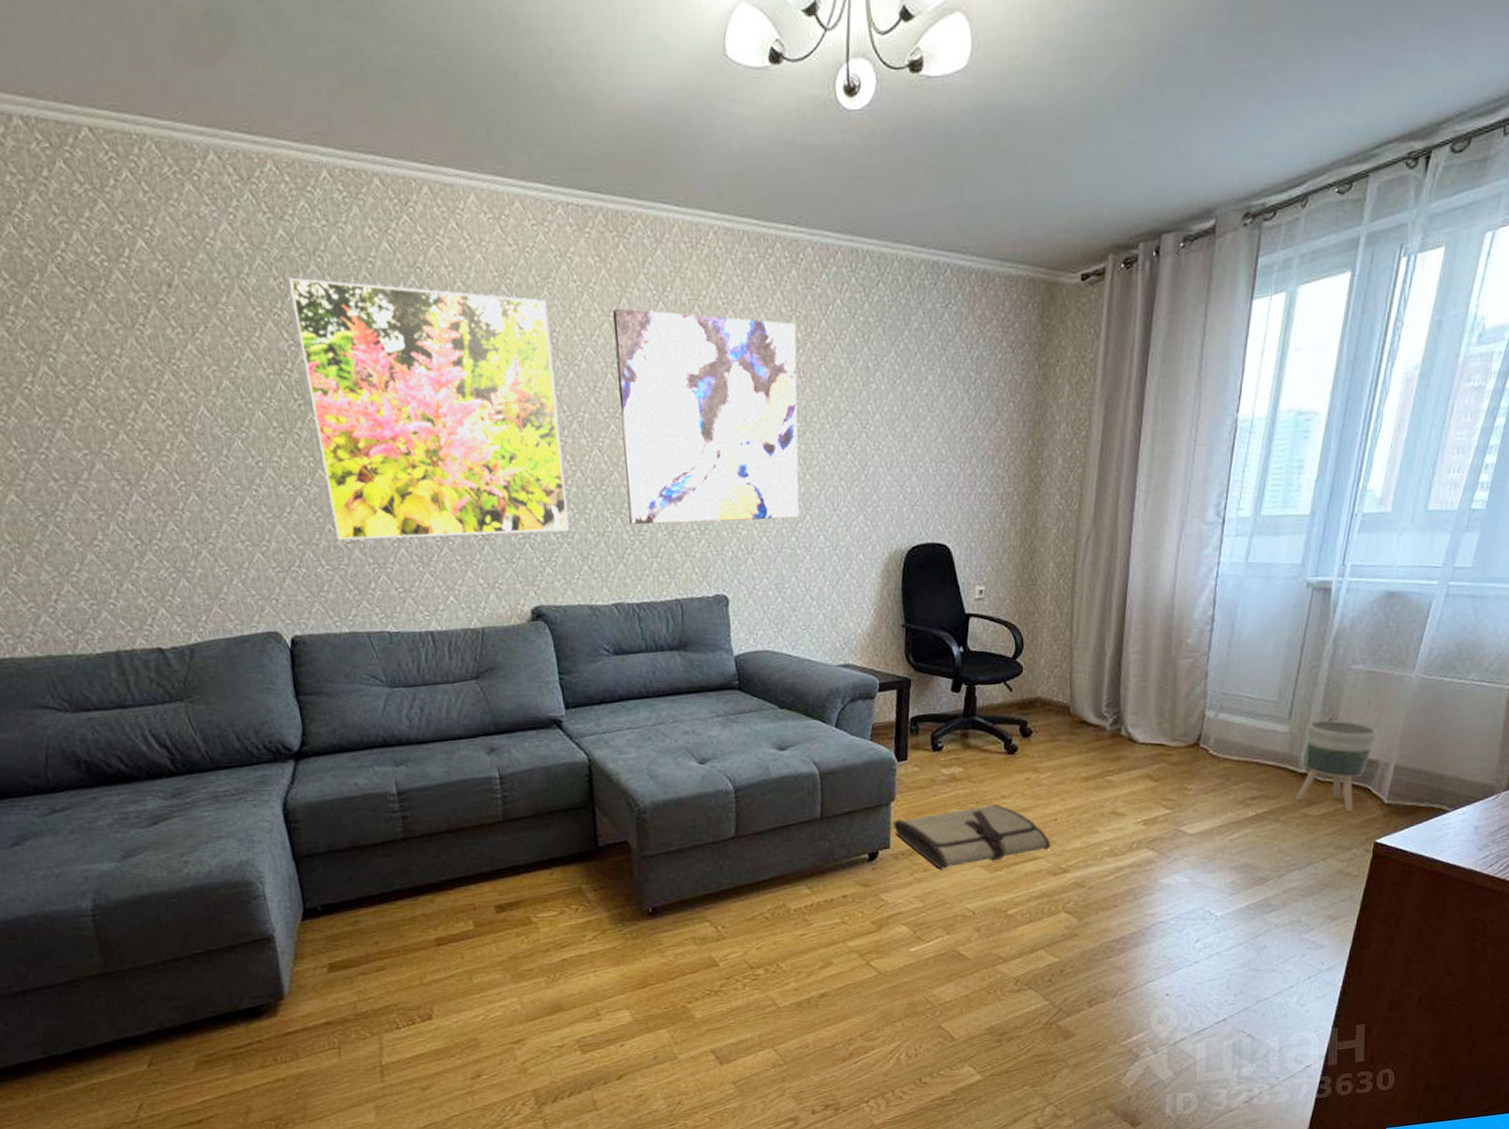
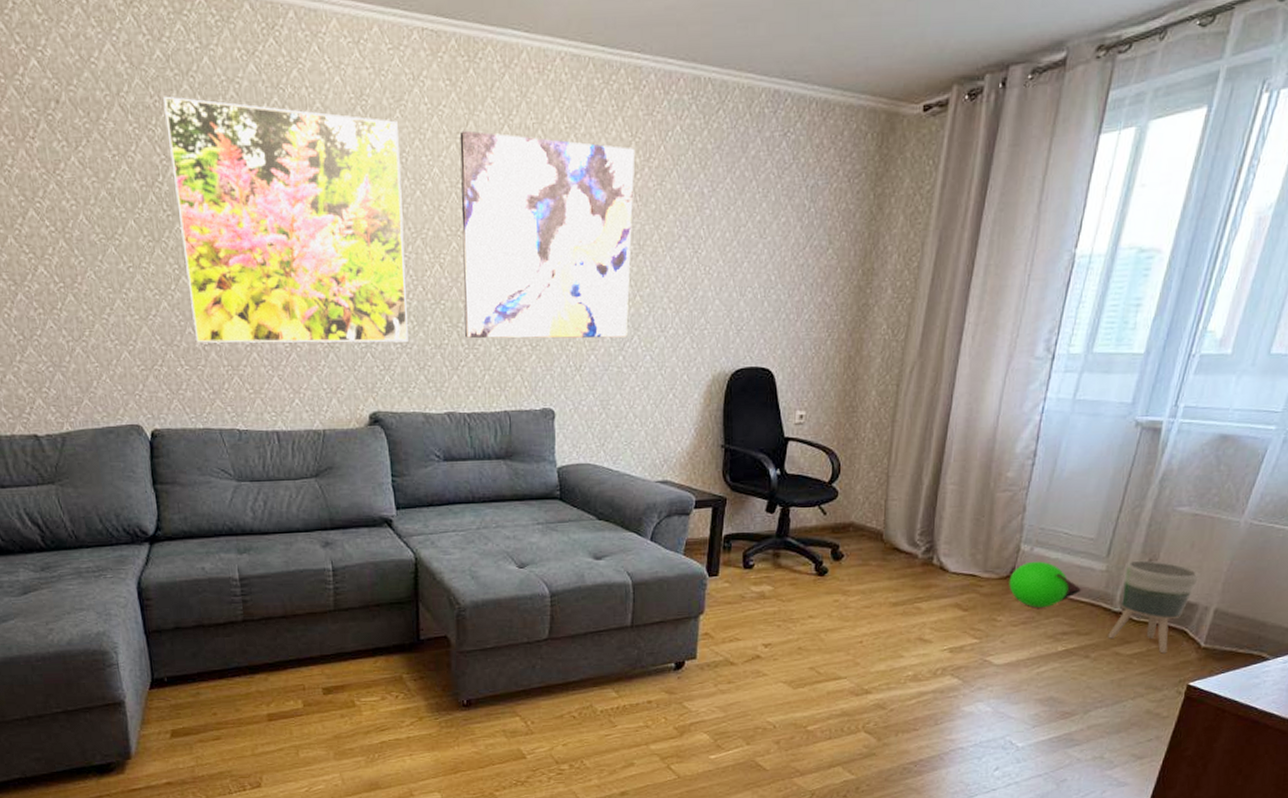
tool roll: present [894,804,1051,869] -> none [701,623,855,682]
ball: none [1197,726,1268,774] -> present [1009,561,1082,607]

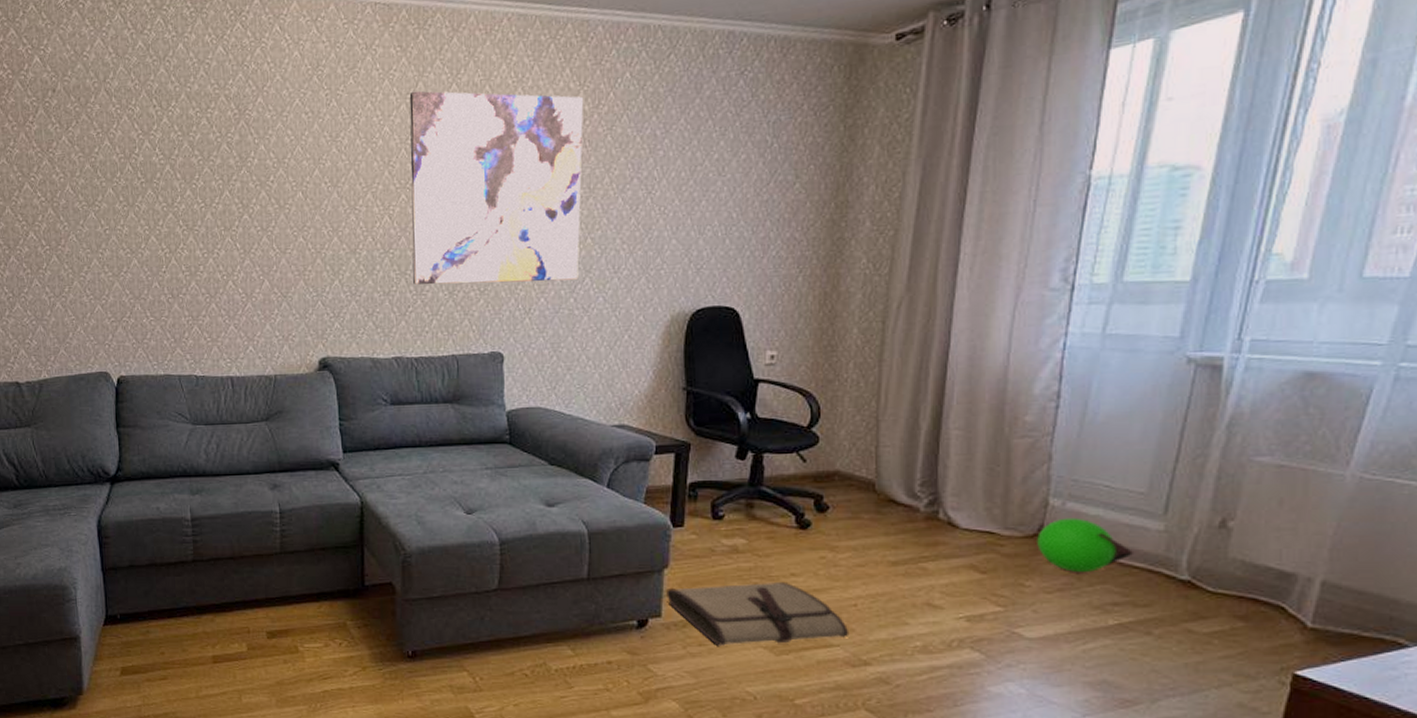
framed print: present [163,96,408,343] -> none [143,79,358,296]
tool roll: none [701,623,855,682] -> present [666,581,850,646]
planter: present [1108,560,1200,654] -> none [1175,519,1295,633]

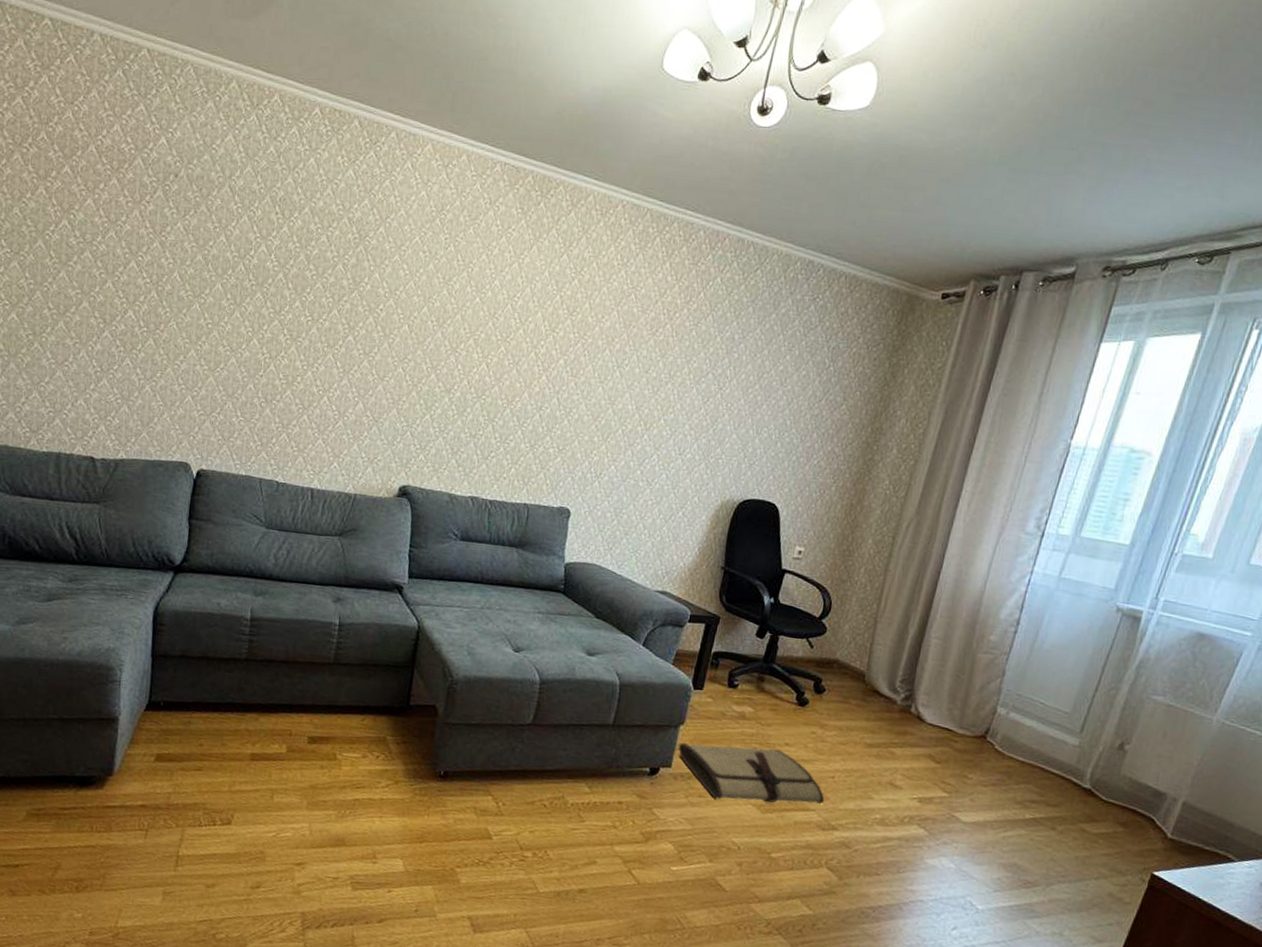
wall art: present [409,90,584,285] -> none [499,253,678,454]
ball: present [1037,518,1134,572] -> none [982,725,1054,773]

